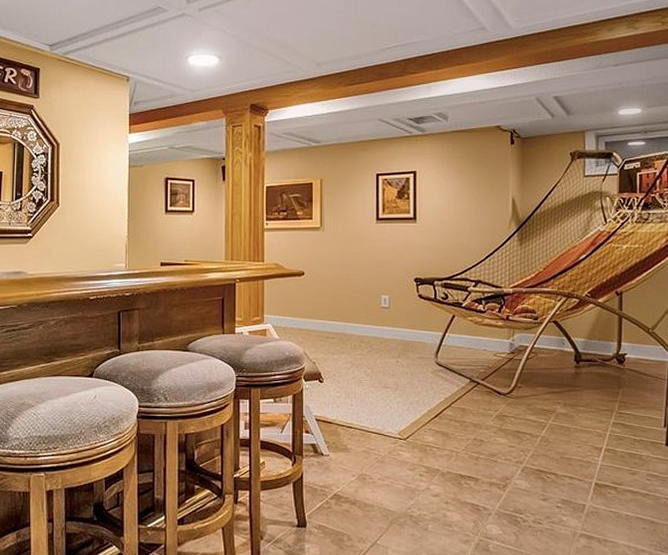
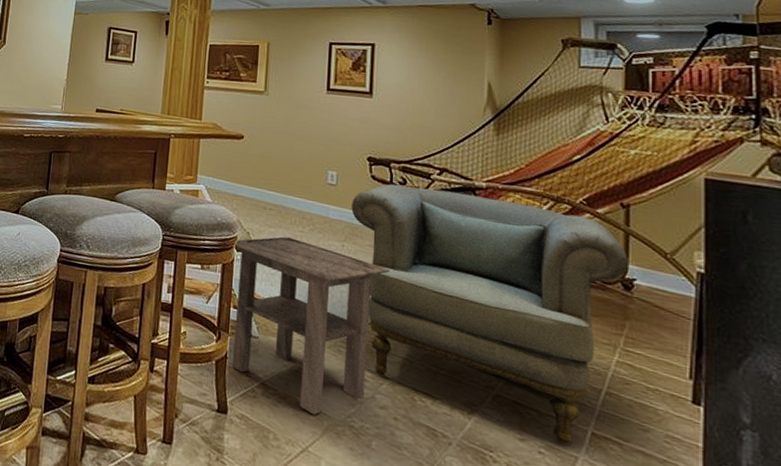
side table: none [302,360,437,513] -> present [233,236,390,415]
armchair: none [403,300,621,497] -> present [351,184,628,445]

